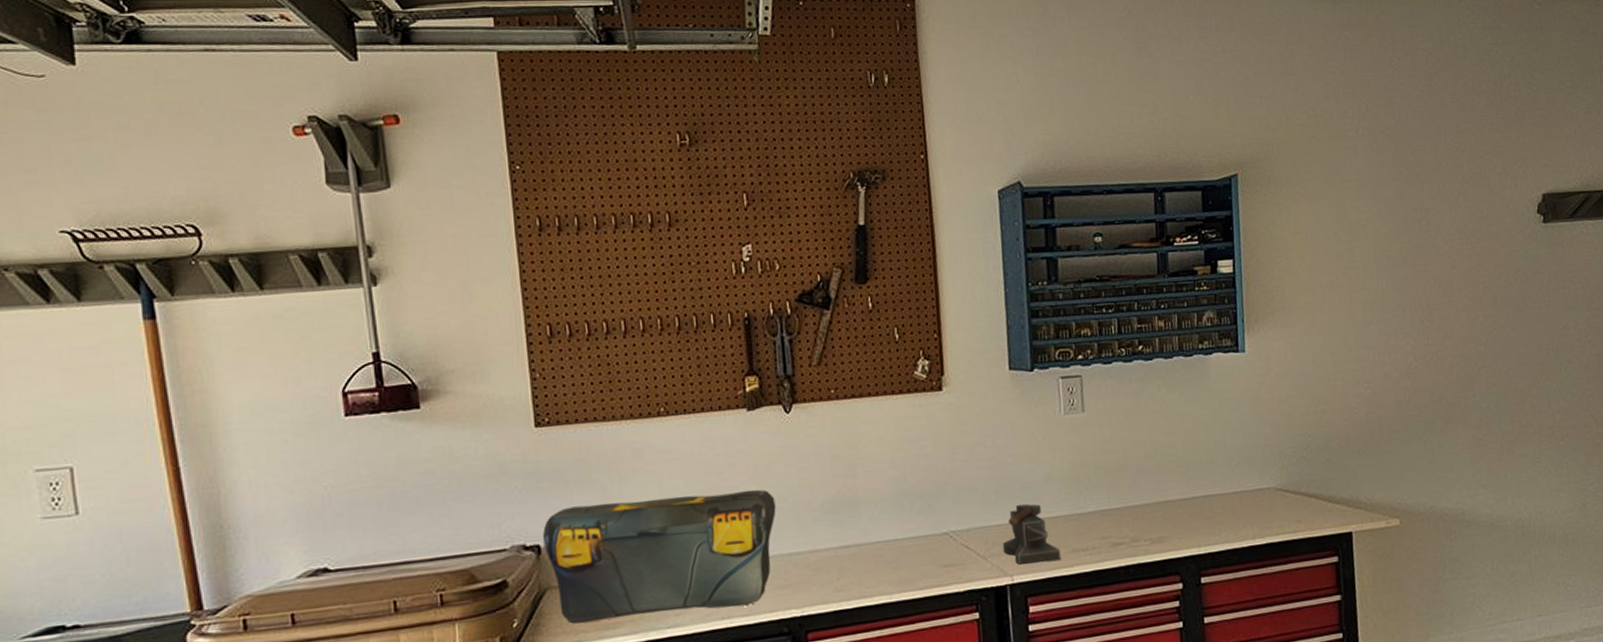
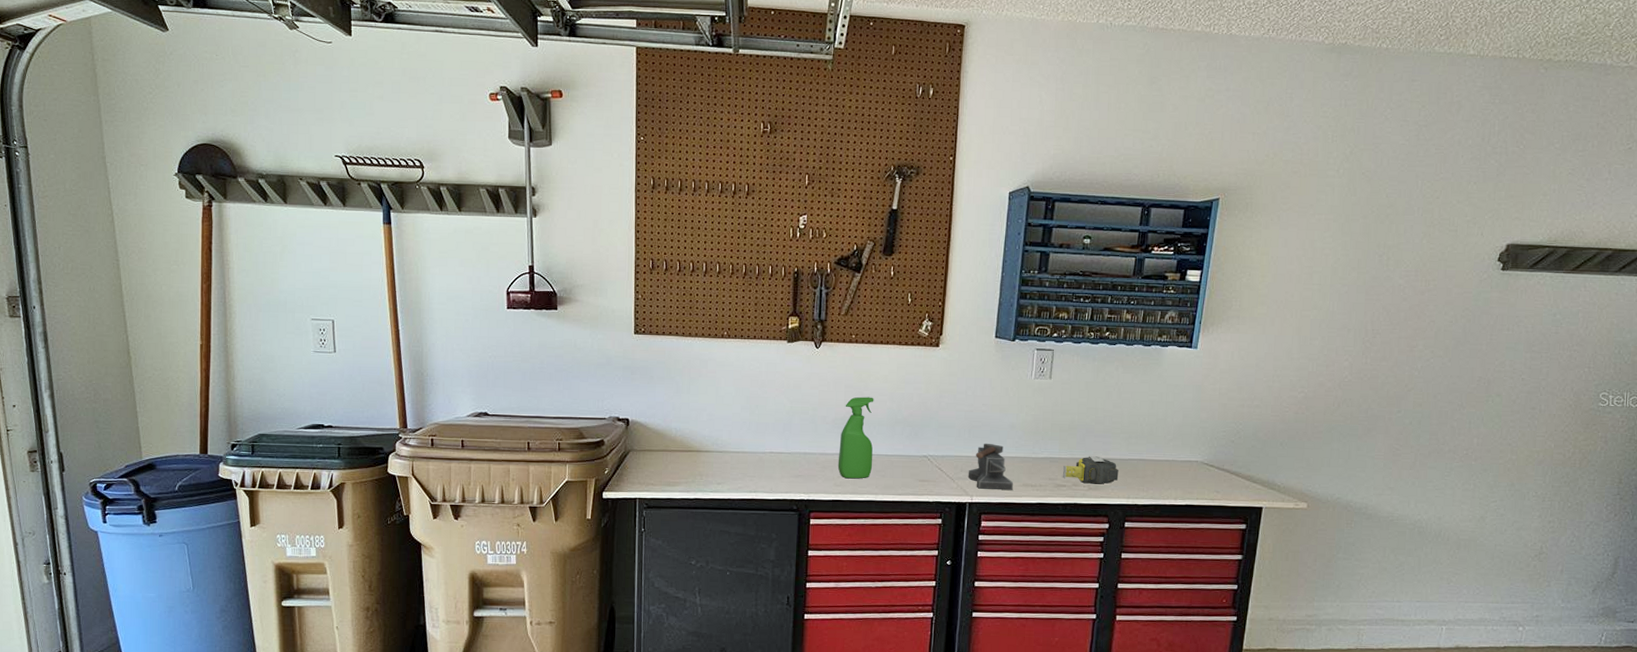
toolbox: present [542,489,776,624] -> none [631,395,800,486]
spray bottle: none [833,466,881,580] -> present [837,396,874,479]
tape measure: none [1116,499,1184,536] -> present [1062,456,1119,484]

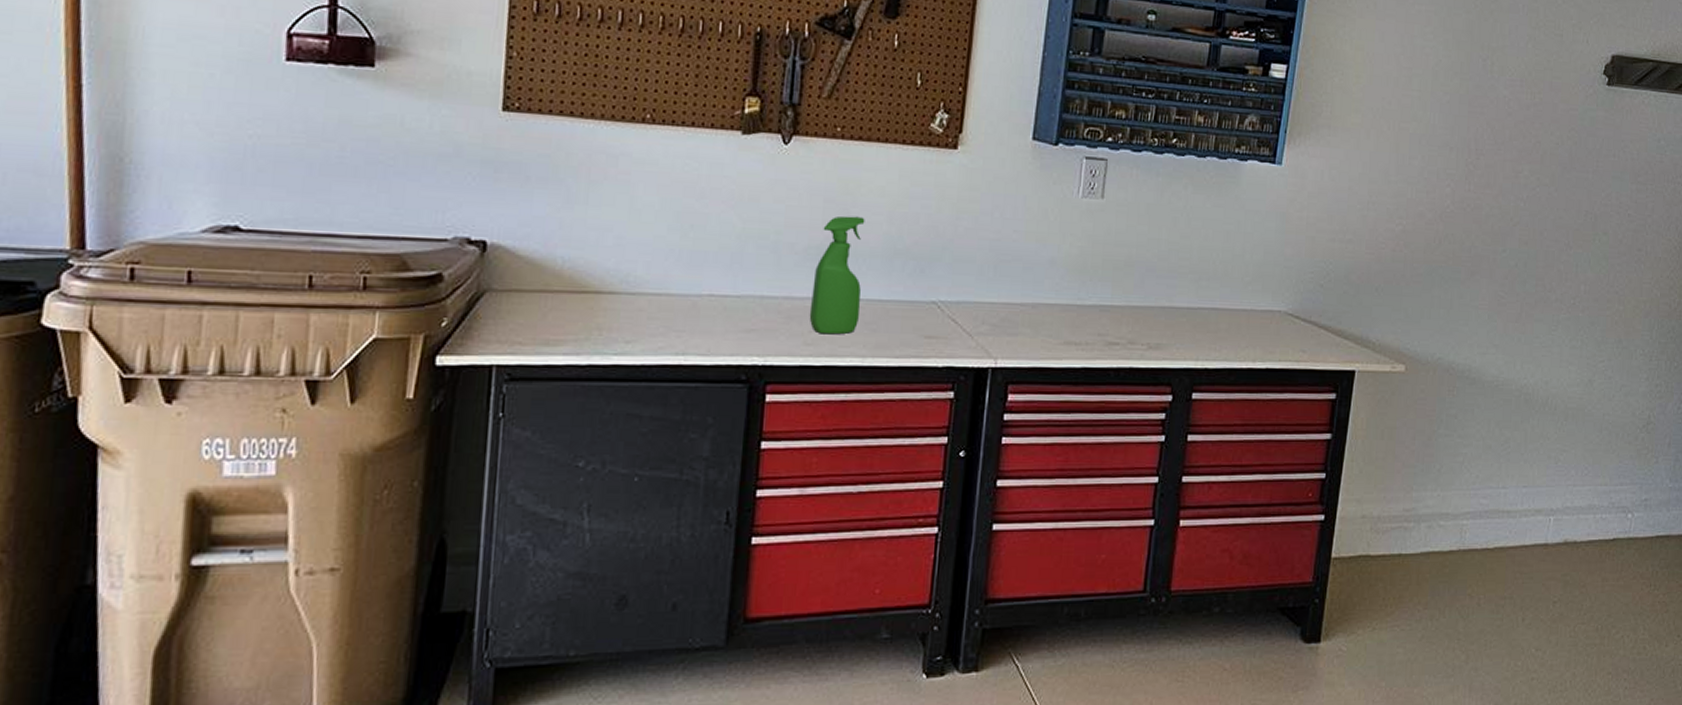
anvil: present [968,443,1014,490] -> none [991,284,1052,350]
tape measure: present [1062,456,1119,484] -> none [1114,303,1186,342]

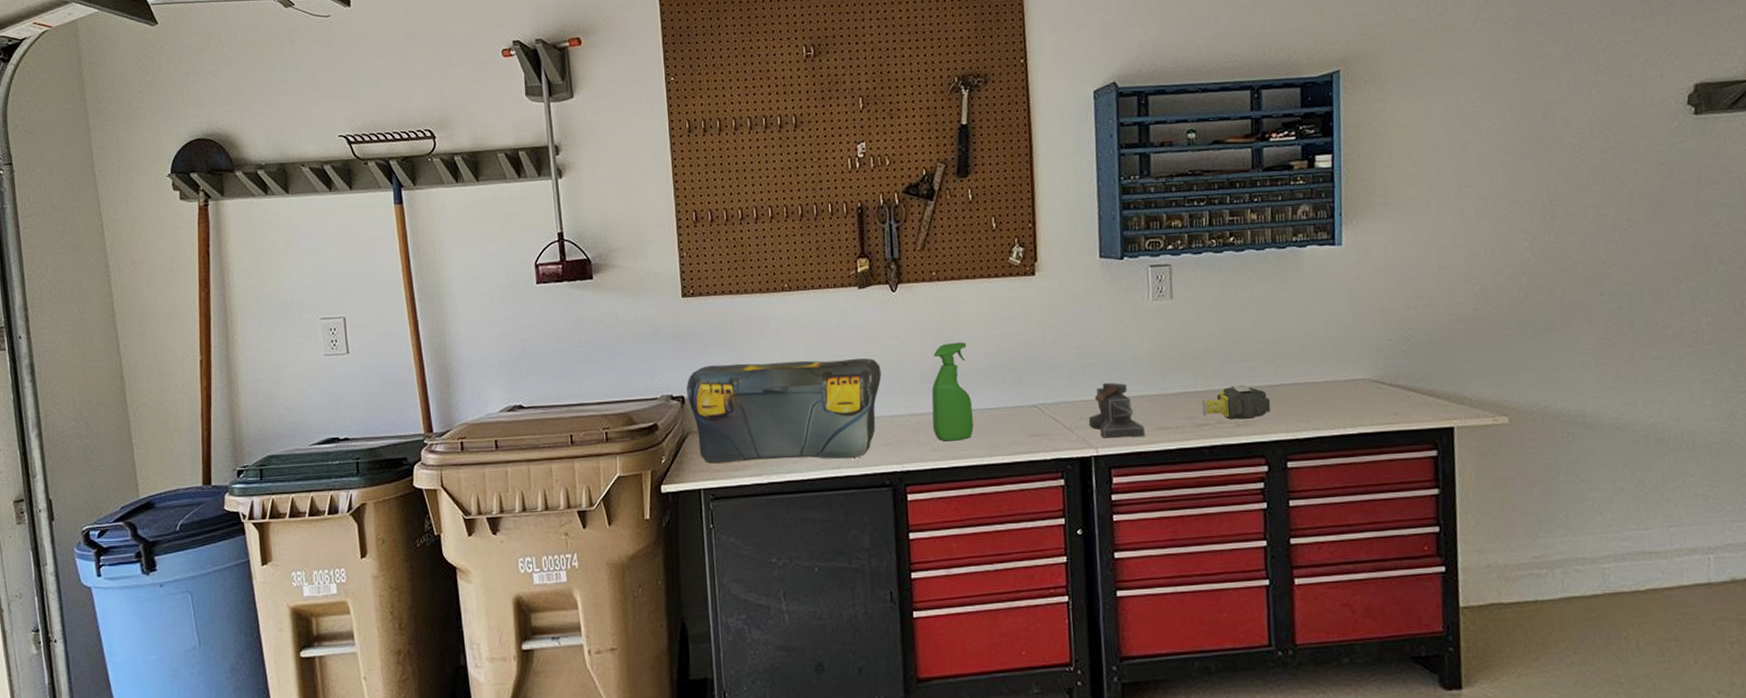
toolbox: none [490,205,756,345] -> present [686,358,882,464]
anvil: none [991,284,1052,350] -> present [1088,382,1146,438]
tape measure: none [1114,303,1186,342] -> present [1202,385,1271,419]

